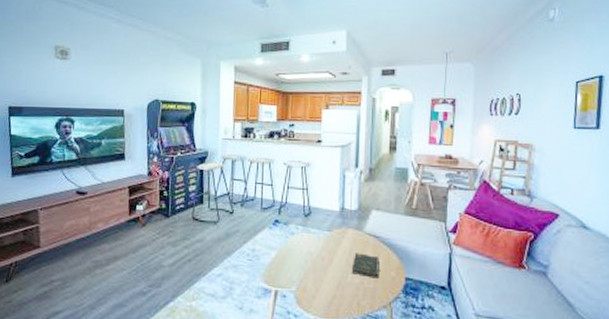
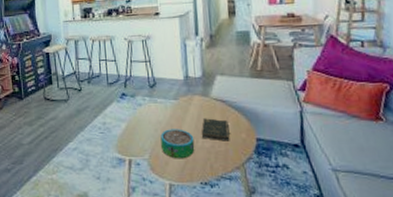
decorative bowl: none [310,261,344,294] -> present [160,129,195,159]

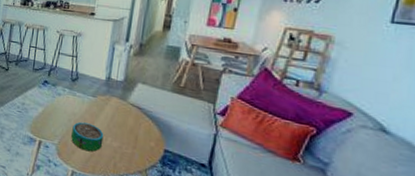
bible: present [201,118,230,141] -> none [111,119,140,146]

